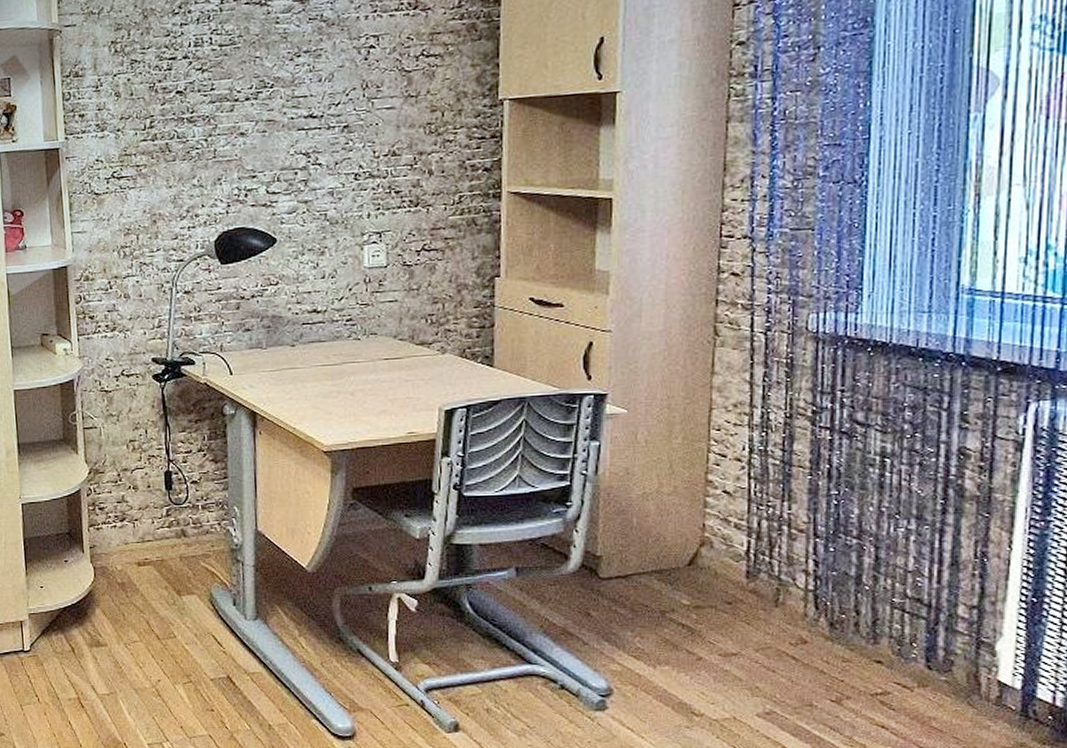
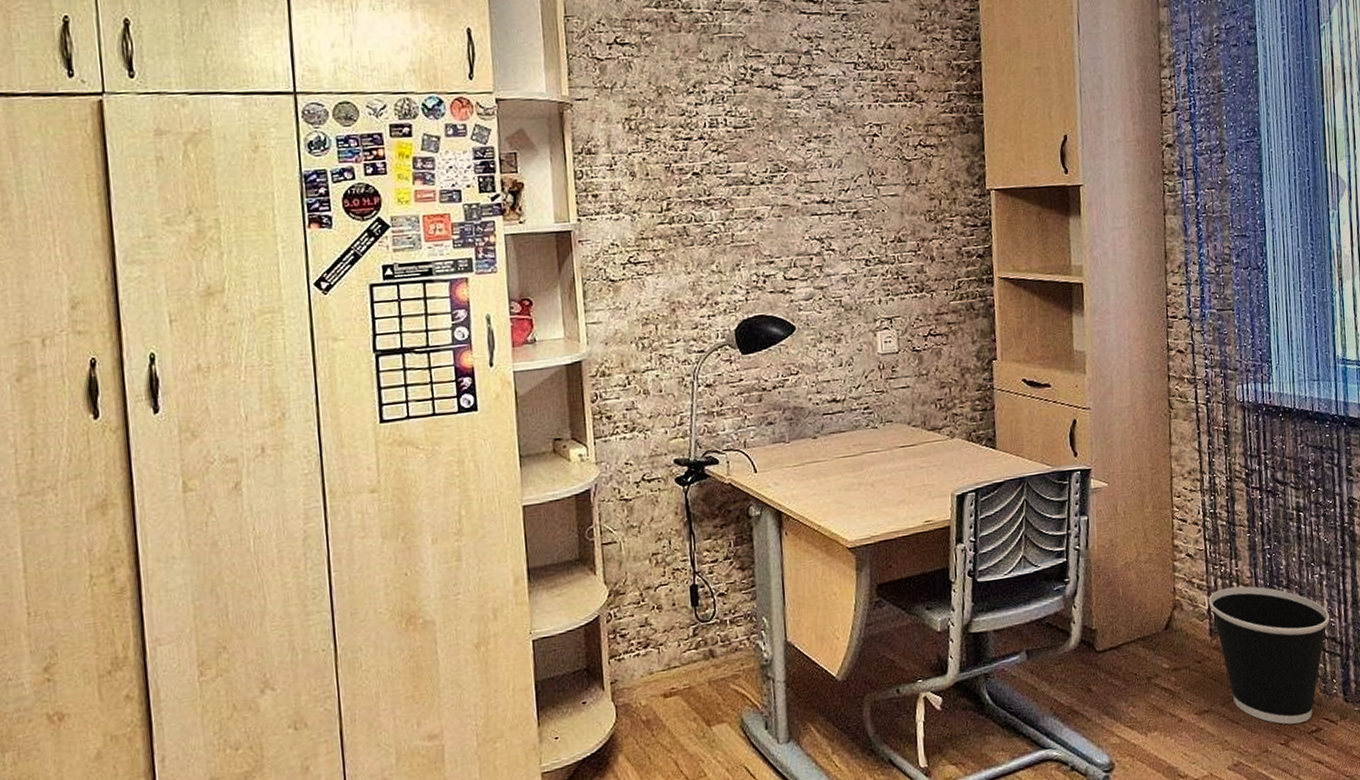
wastebasket: none [747,530,915,683] -> present [1208,586,1330,725]

